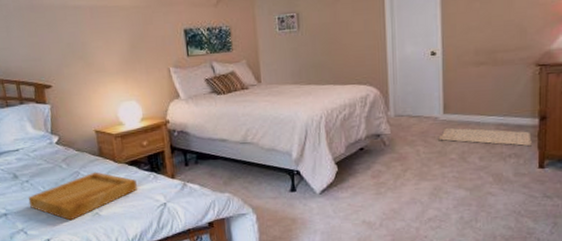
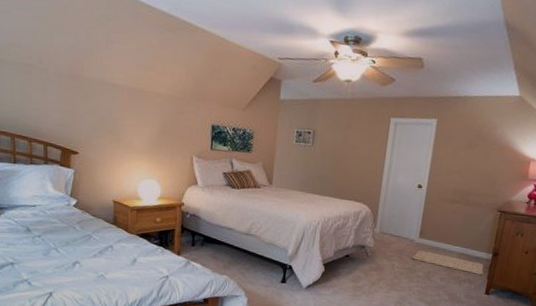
tray: present [28,172,137,221] -> none [37,238,144,279]

